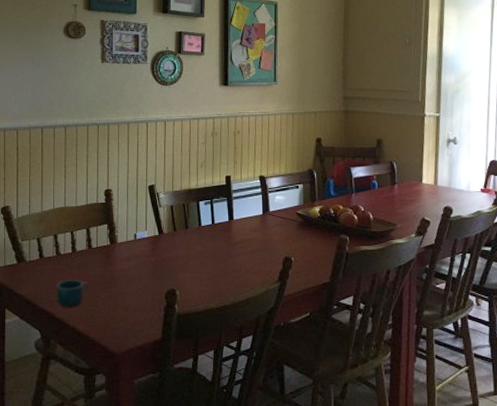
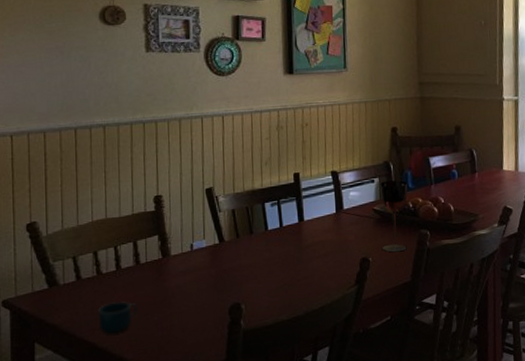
wineglass: none [303,188,329,254] -> present [380,180,407,253]

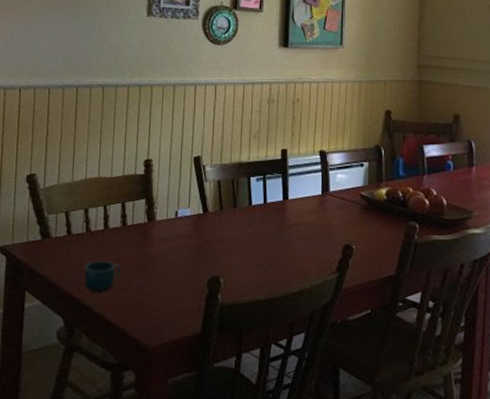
wineglass: present [380,180,407,253] -> none [366,166,398,243]

